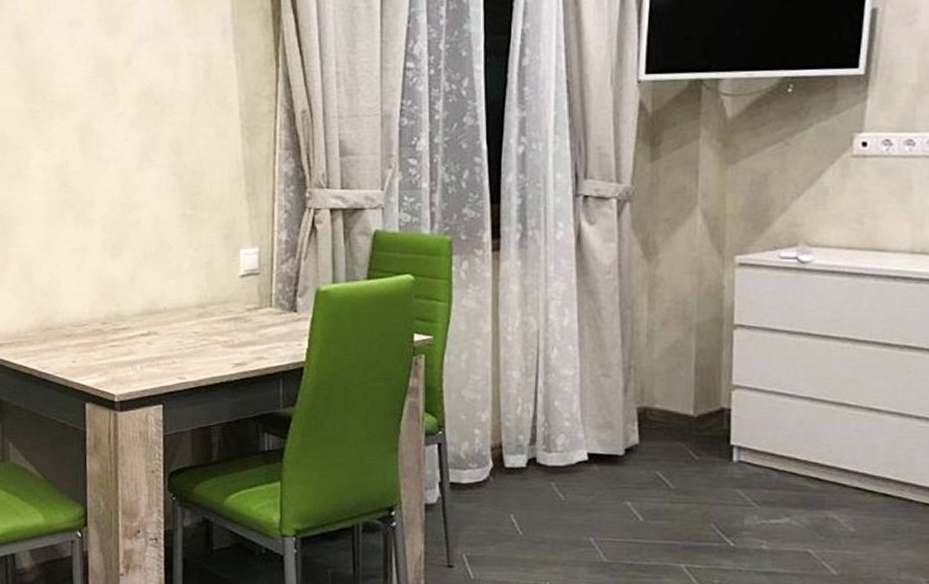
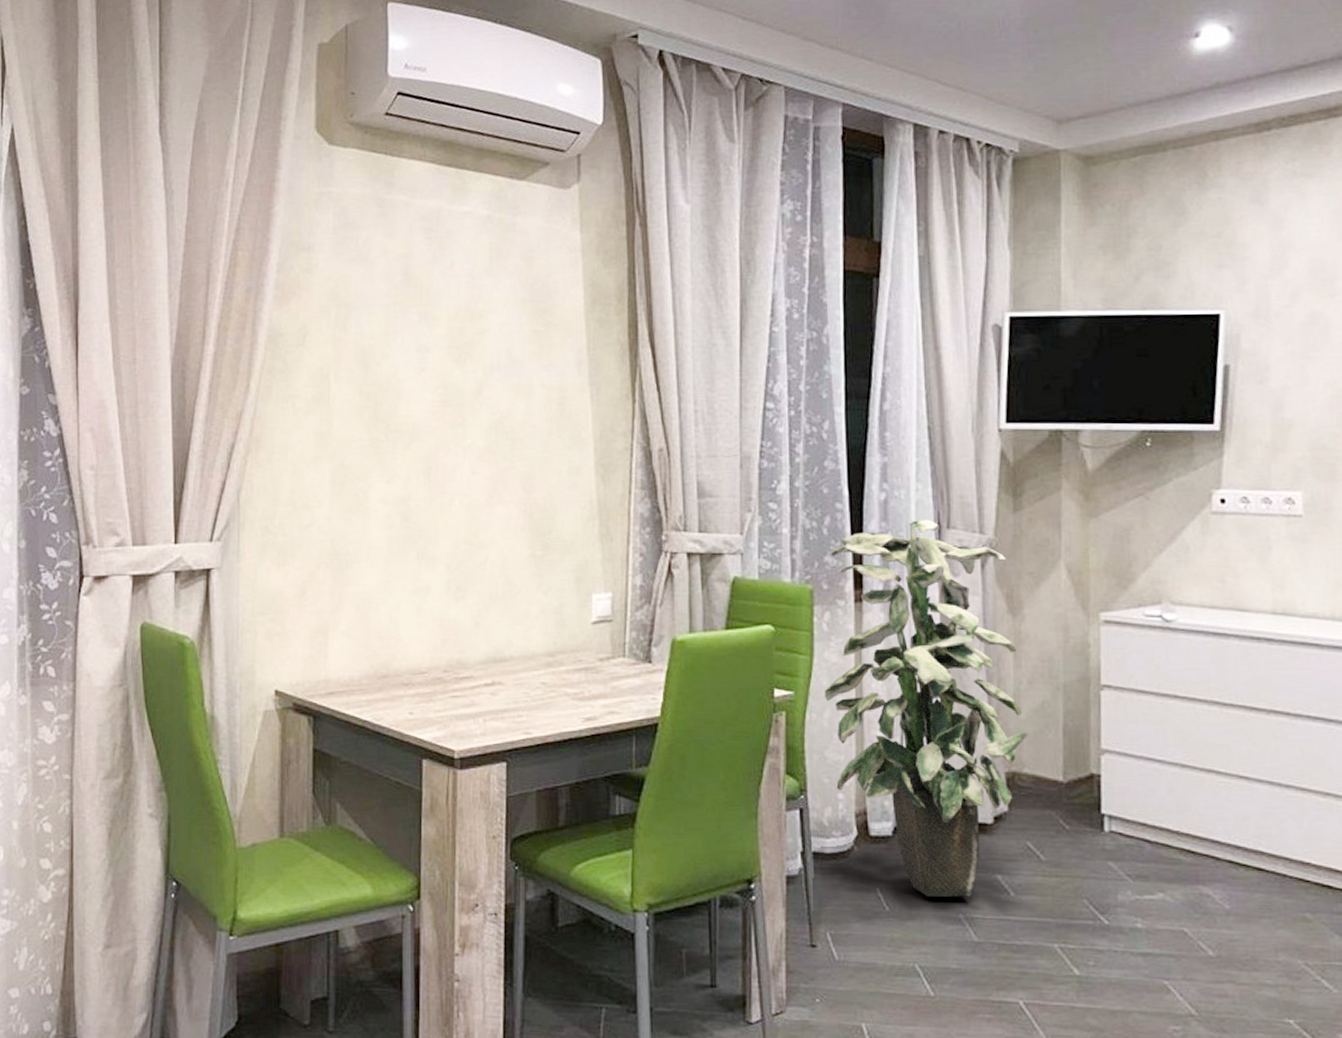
indoor plant: none [463,170,661,523] -> present [825,519,1029,898]

